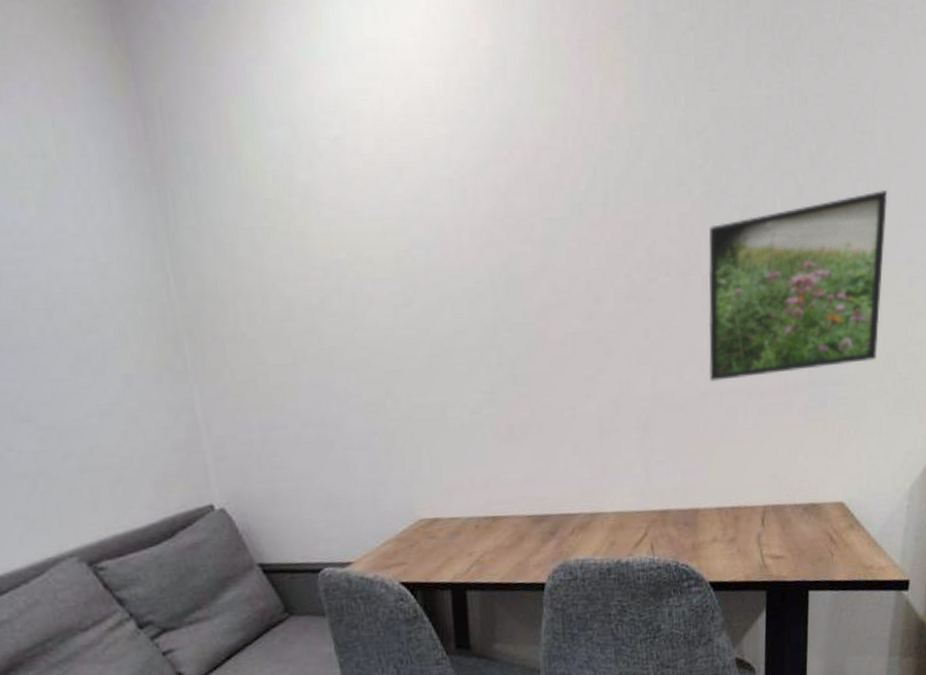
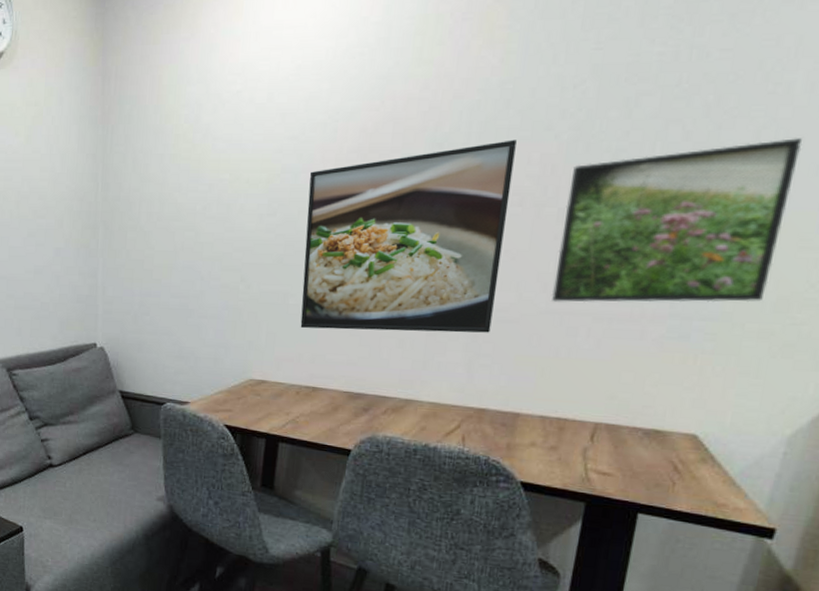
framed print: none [445,197,660,446] -> present [300,140,517,333]

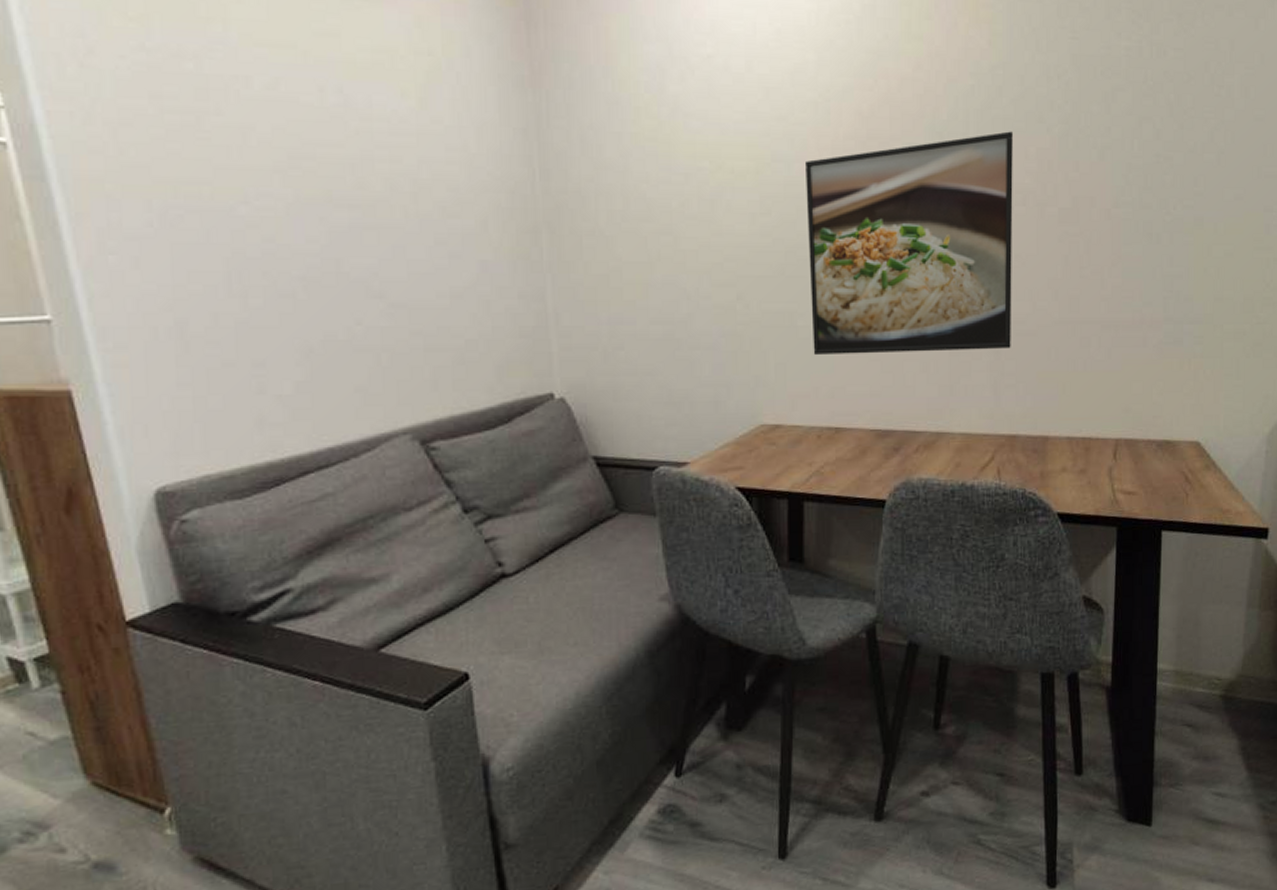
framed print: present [551,138,803,303] -> none [1062,141,1245,310]

